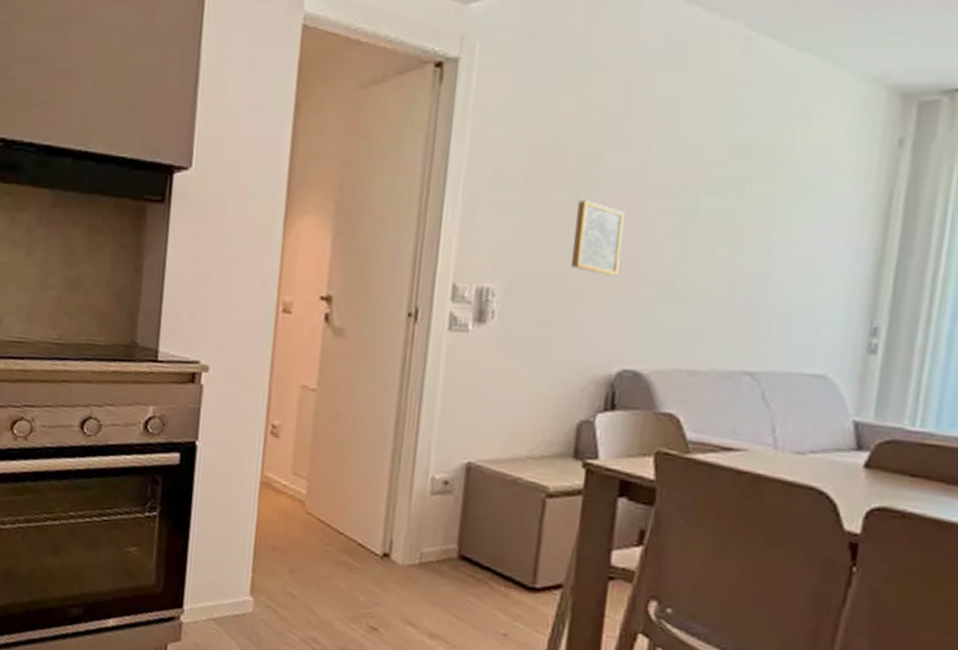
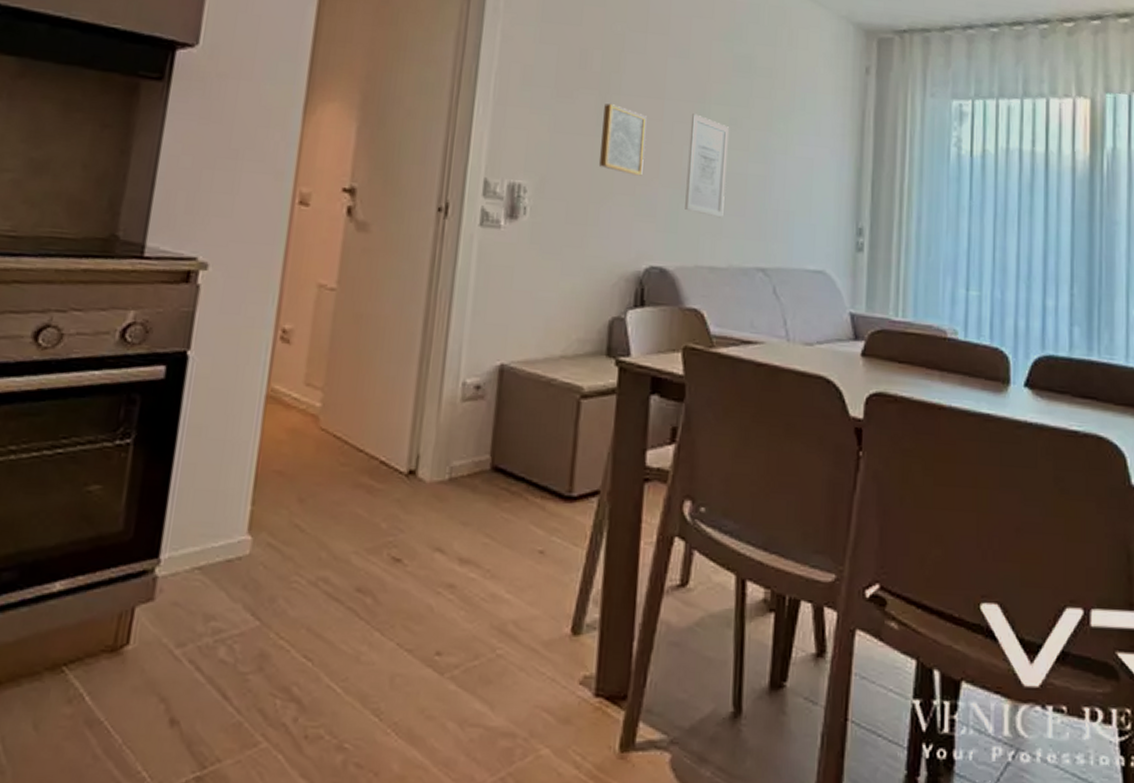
wall art: none [664,206,720,319] -> present [685,114,729,218]

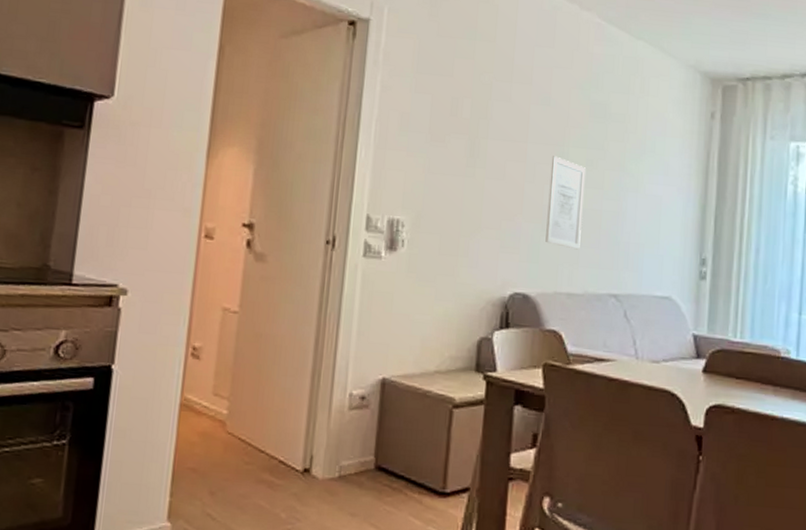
wall art: present [599,103,647,176] -> none [469,147,512,212]

